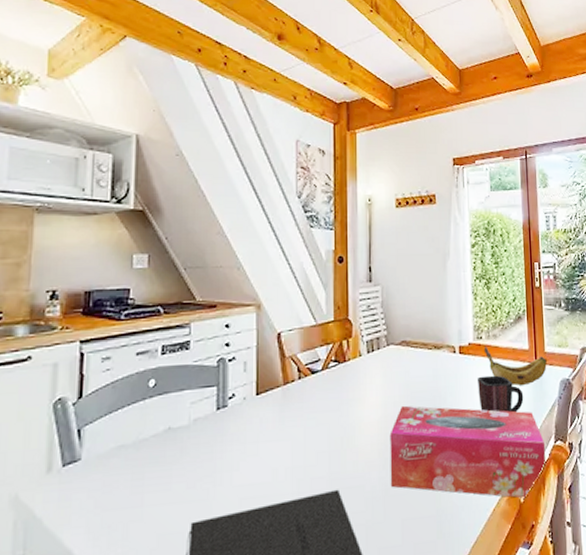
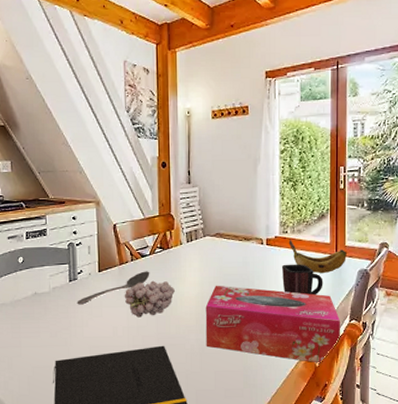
stirrer: none [225,391,322,441] -> present [77,271,150,305]
fruit: none [288,403,352,454] -> present [124,280,175,318]

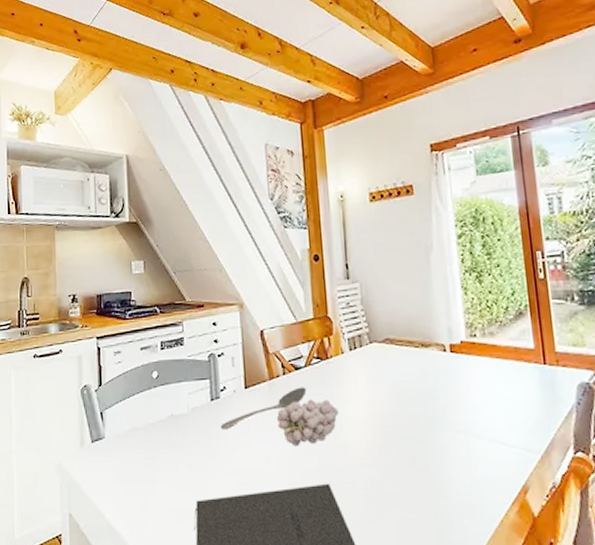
tissue box: present [205,285,340,363] -> none [378,404,563,512]
mug: present [281,264,323,296] -> none [472,376,532,418]
banana: present [288,239,347,274] -> none [479,344,560,389]

